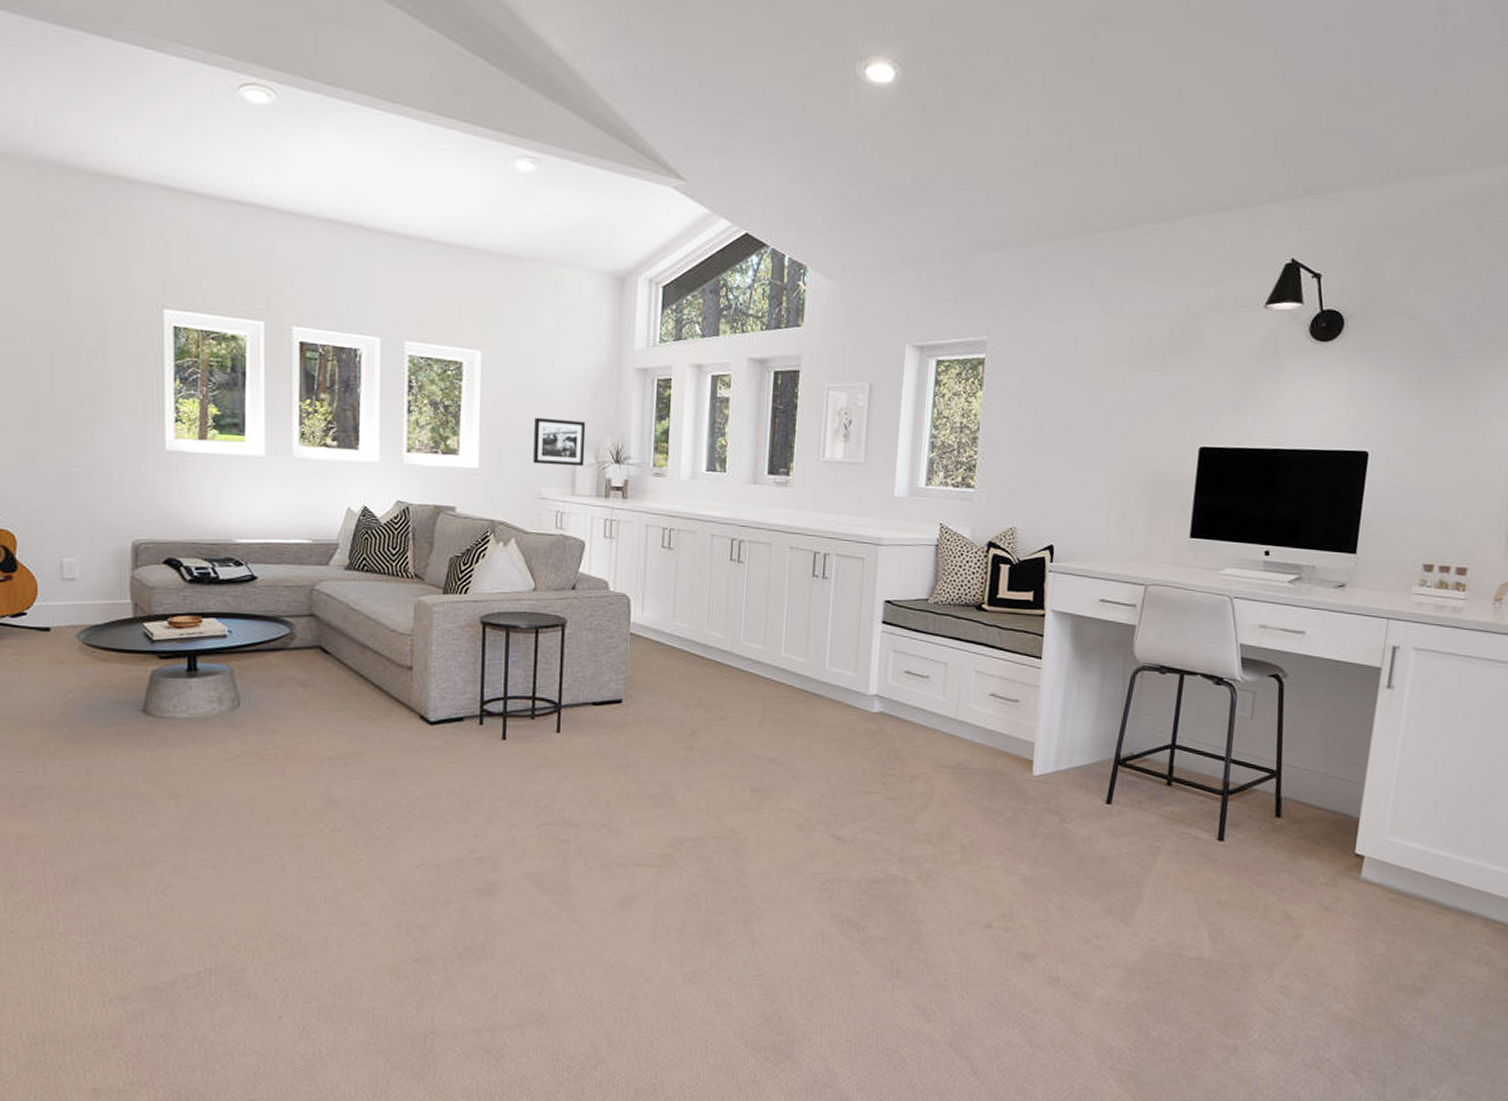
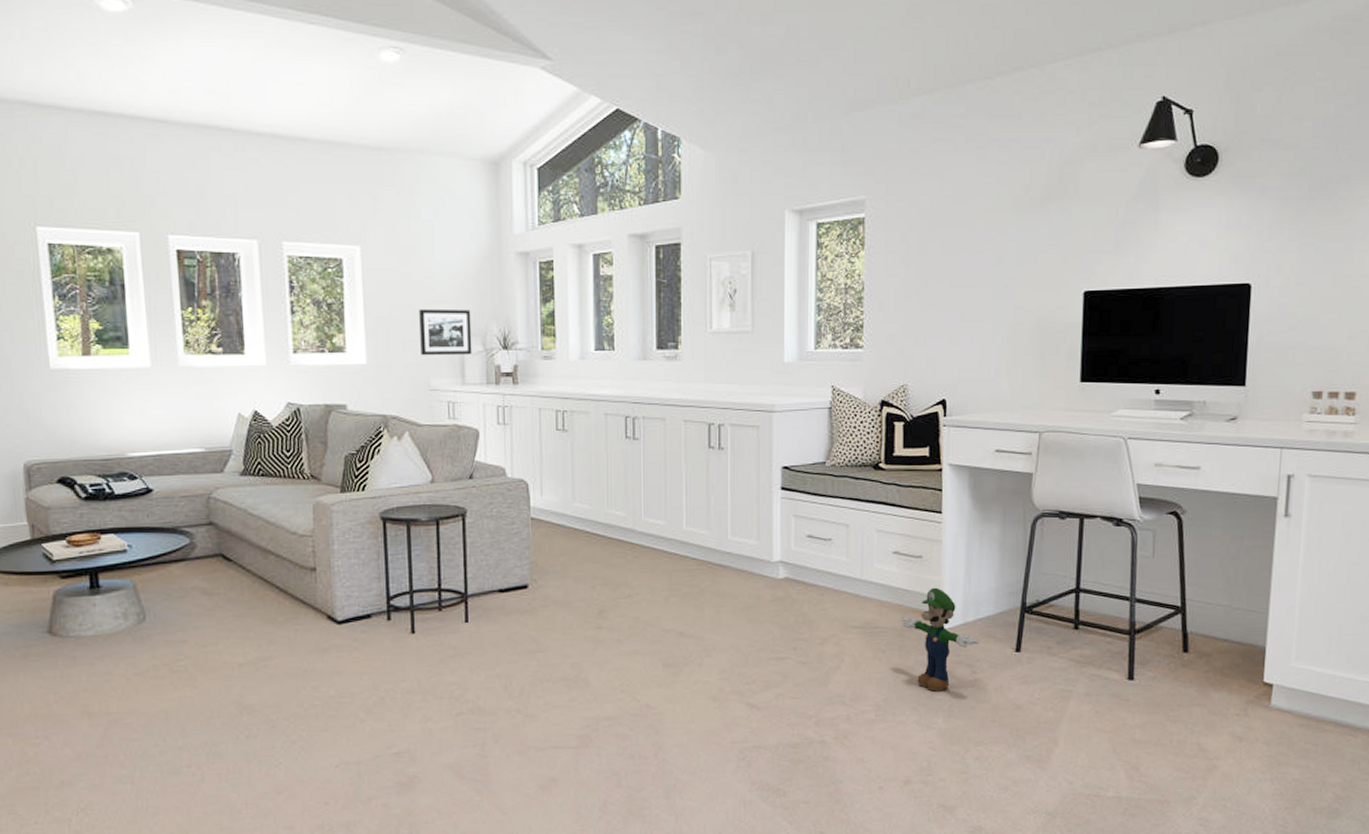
plush toy: none [993,733,1071,838] -> present [901,587,980,692]

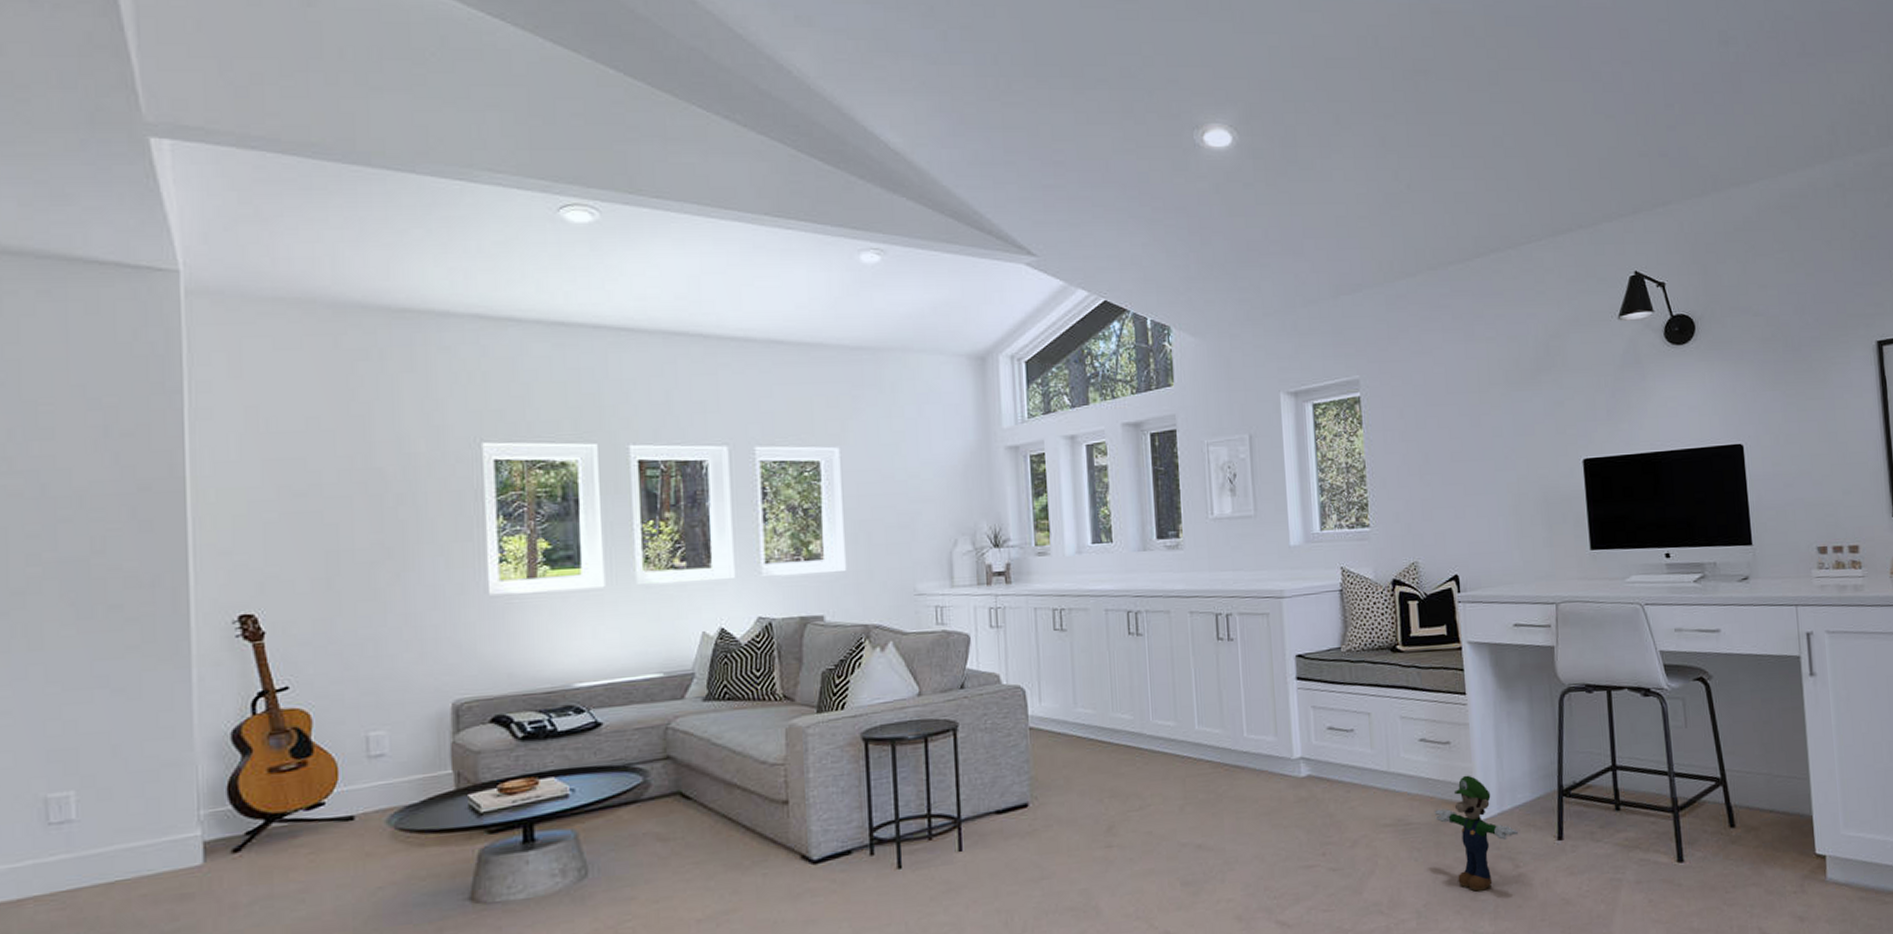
picture frame: present [419,308,472,356] -> none [903,508,961,559]

